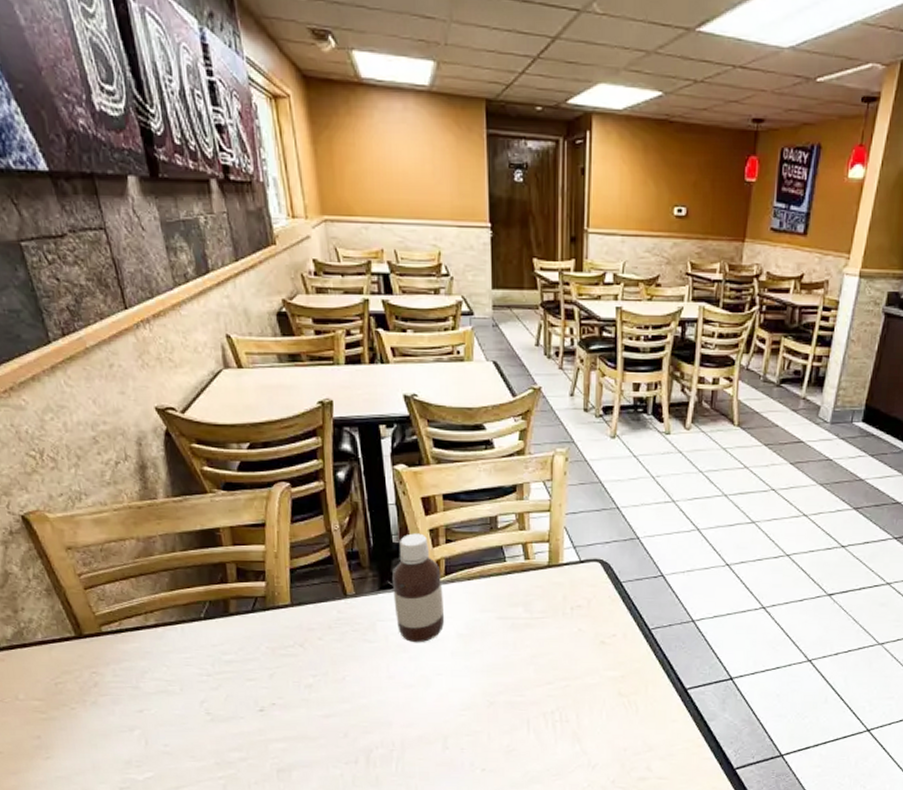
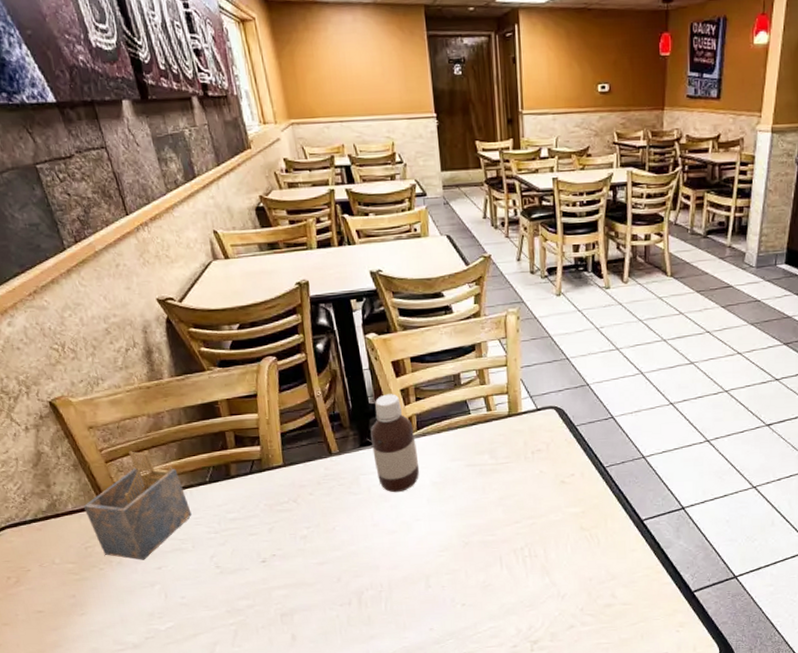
napkin holder: none [55,578,182,701] -> present [83,451,192,560]

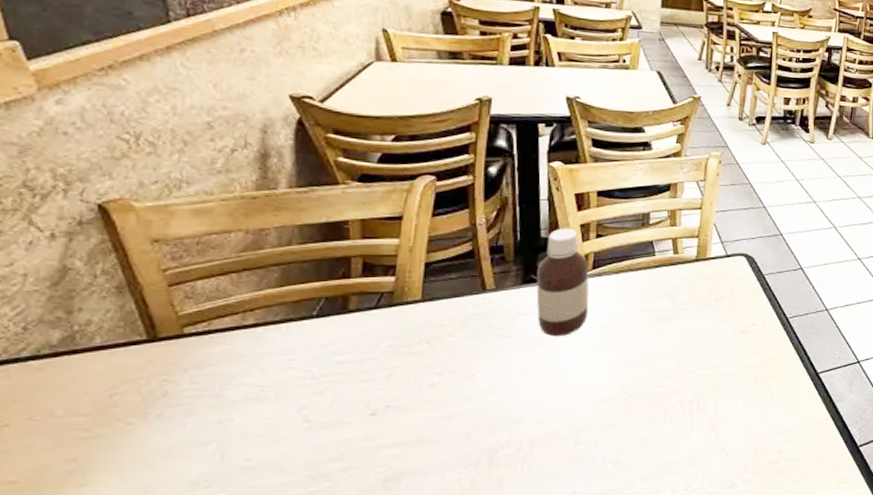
napkin holder: present [83,451,192,560] -> none [119,273,283,412]

